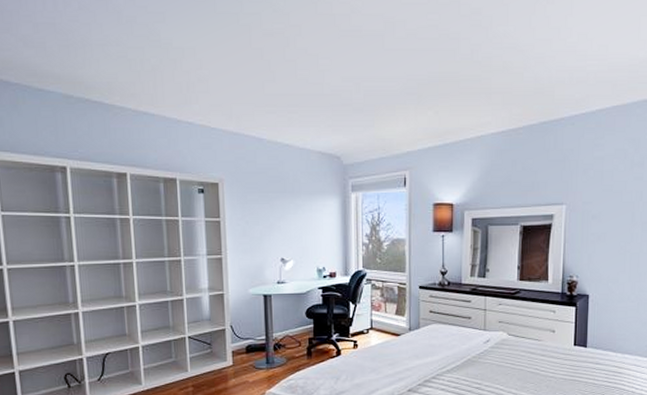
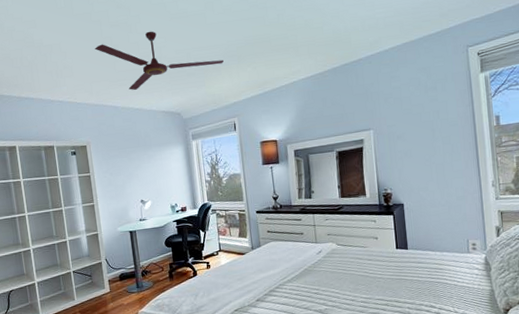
ceiling fan: none [240,48,400,122] -> present [95,31,224,91]

